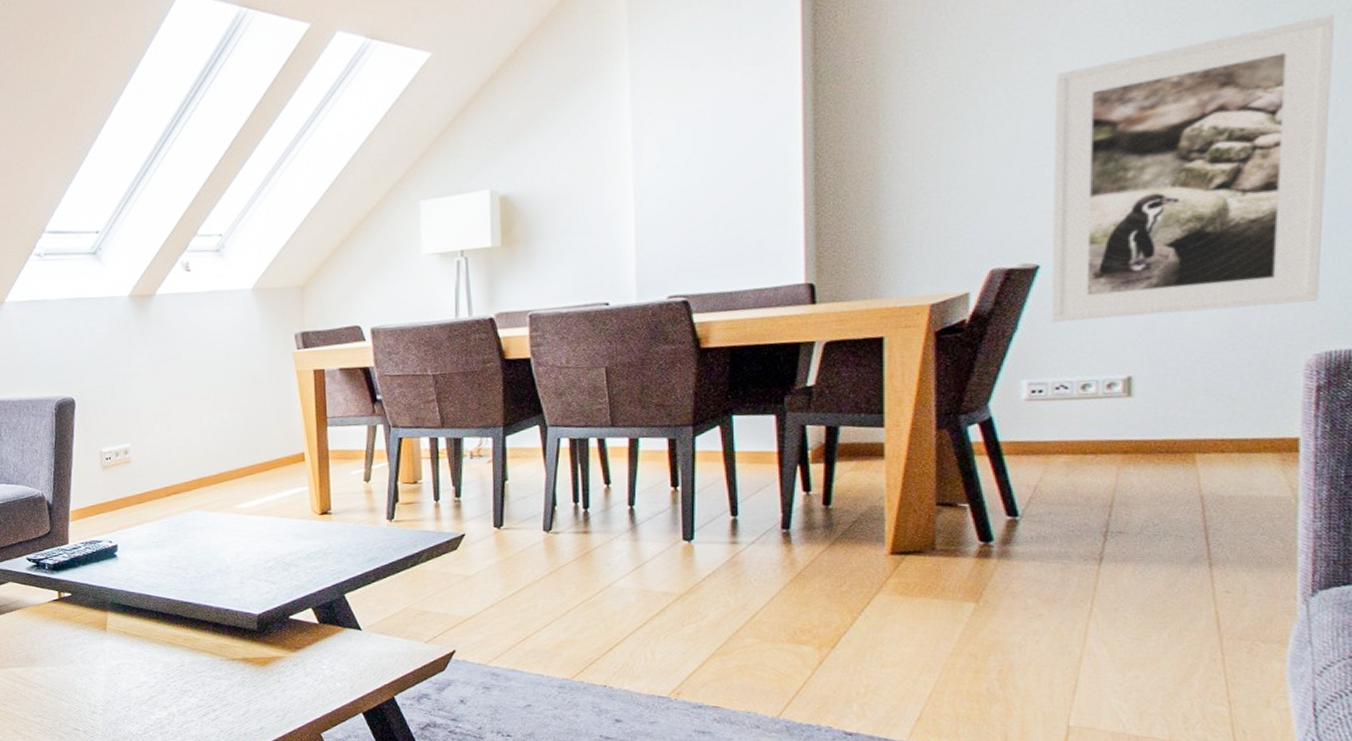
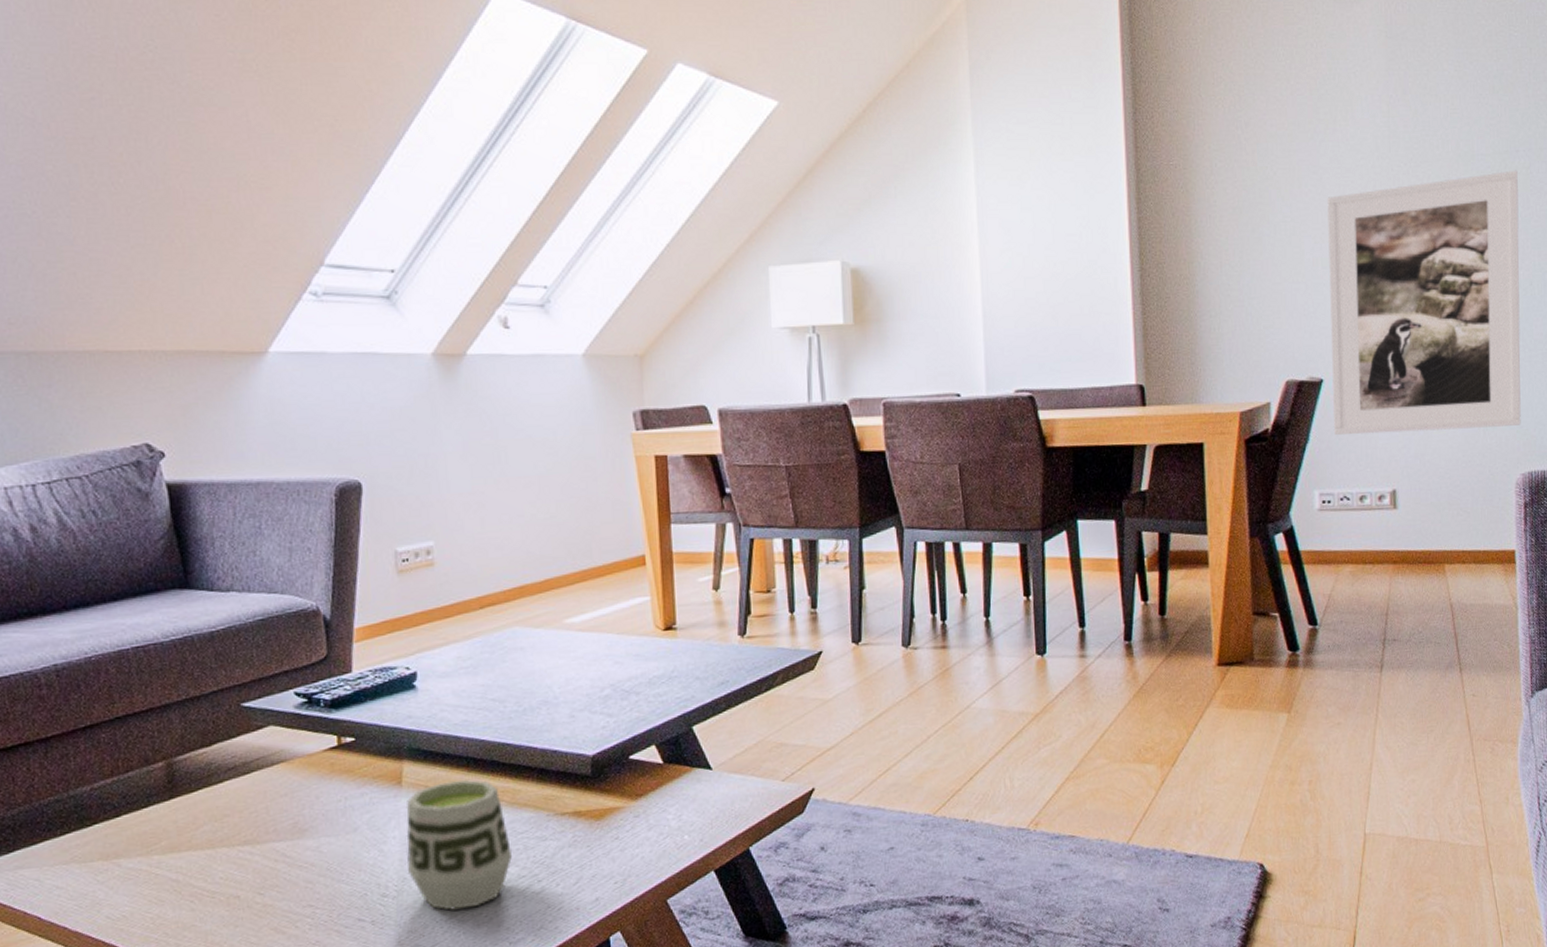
cup: none [109,629,192,728] -> present [406,780,512,911]

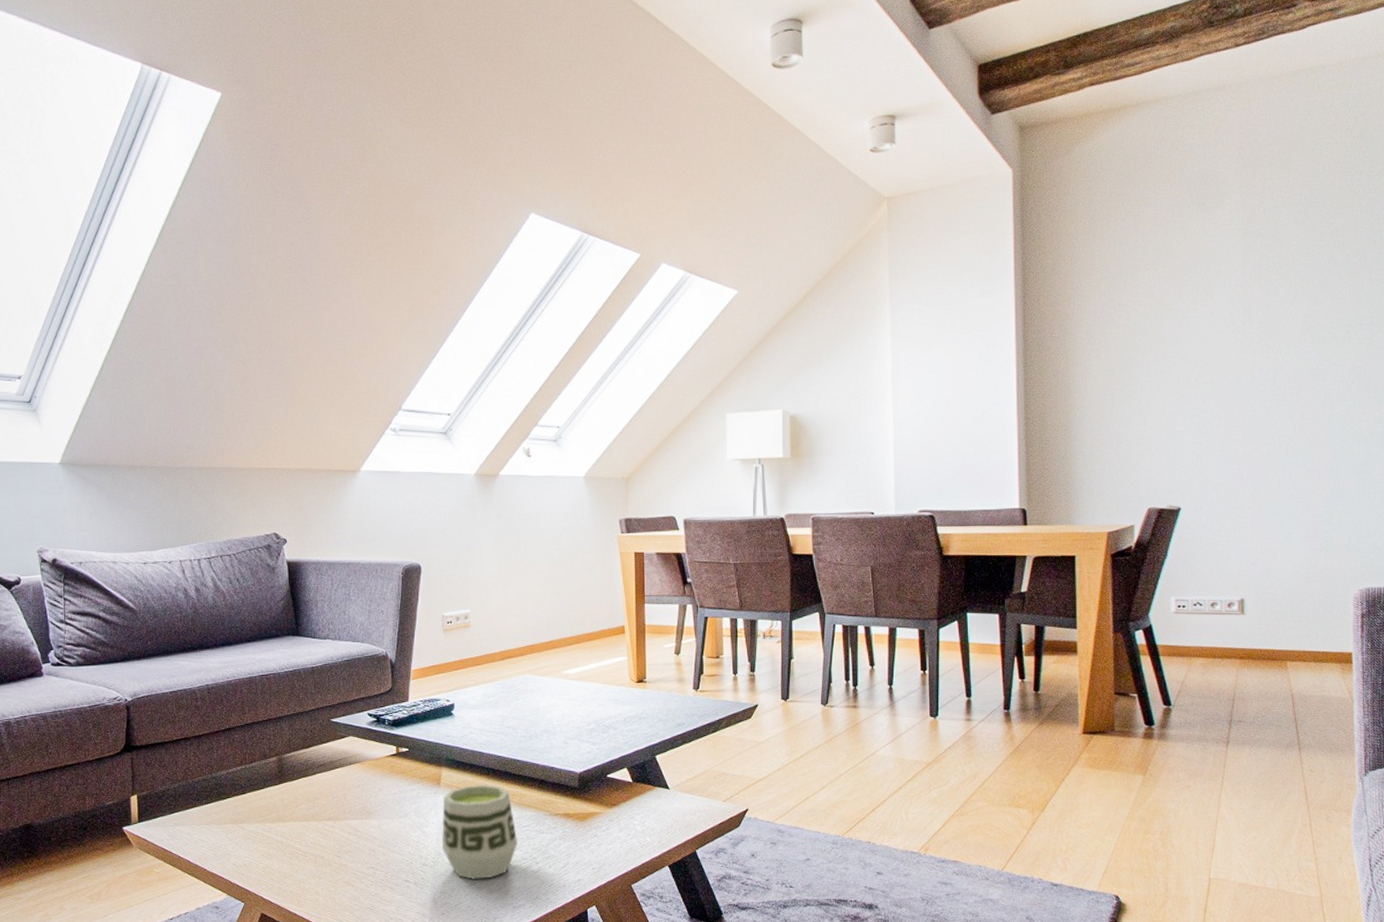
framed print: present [1327,170,1521,435] -> none [1188,340,1361,553]

